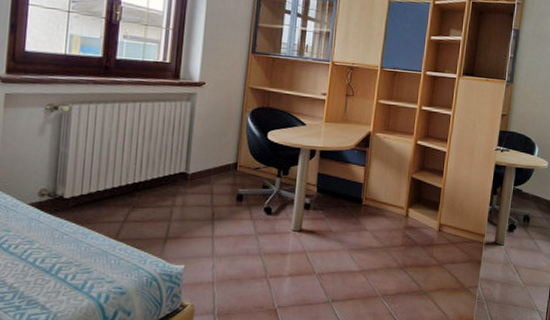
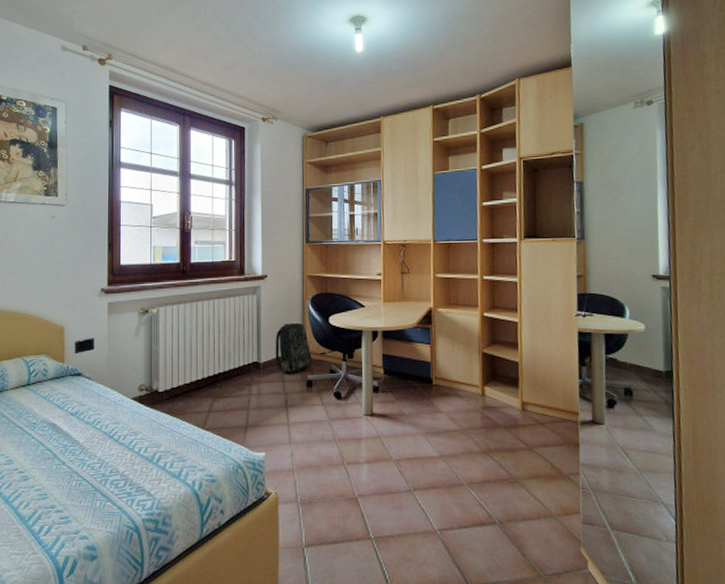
backpack: none [205,134,246,189] -> present [275,322,312,376]

